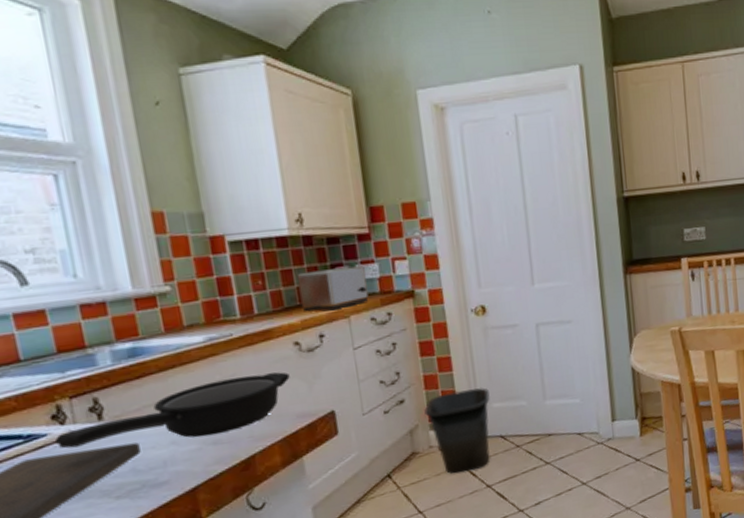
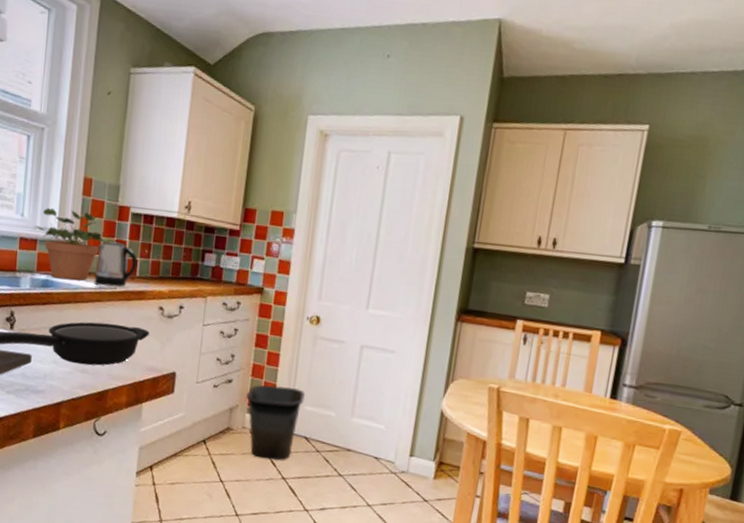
potted plant: none [98,254,203,343] -> present [35,208,106,281]
kettle: none [193,279,253,337] -> present [94,241,138,287]
toaster: present [297,266,369,313] -> none [172,251,228,289]

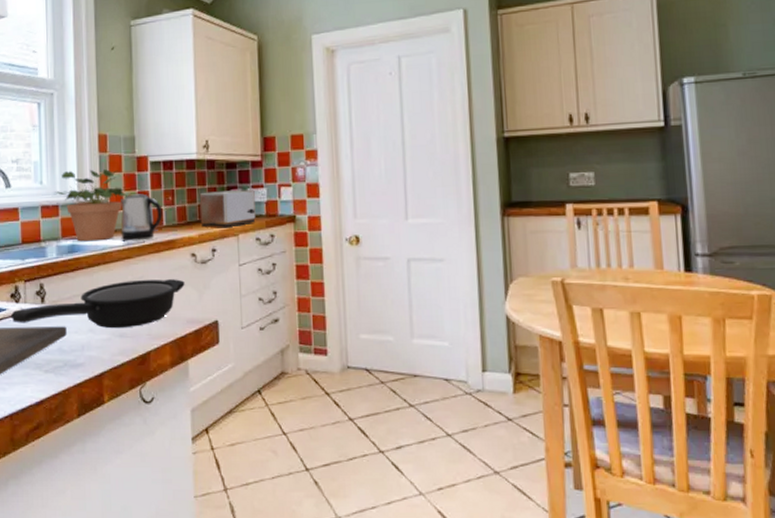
toaster: none [172,251,228,289] -> present [199,190,256,228]
waste bin: present [246,385,305,460] -> none [296,317,358,401]

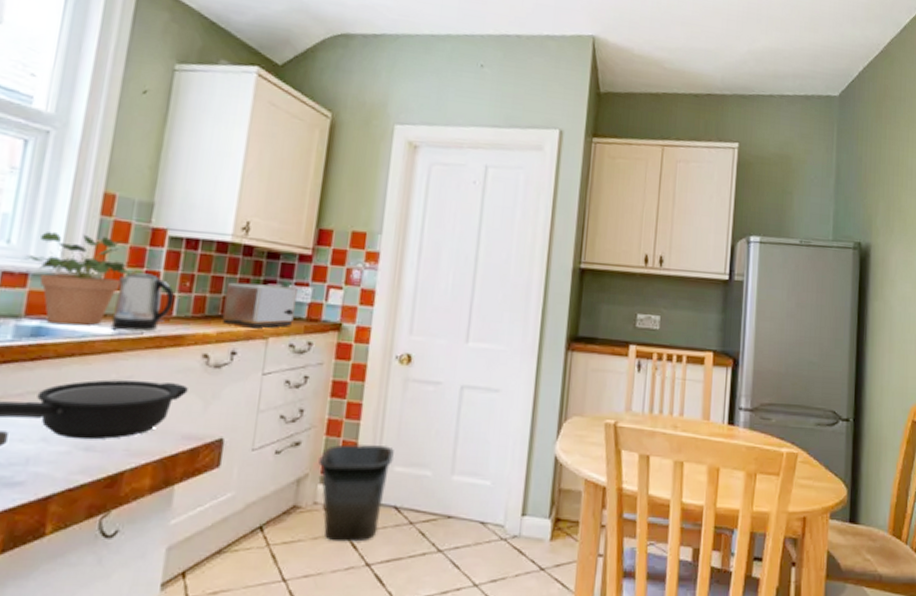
waste bin: none [296,317,358,401] -> present [318,444,394,542]

